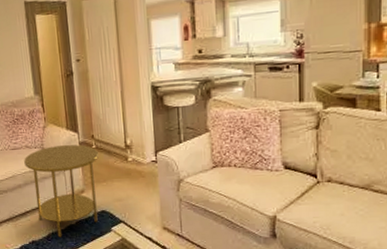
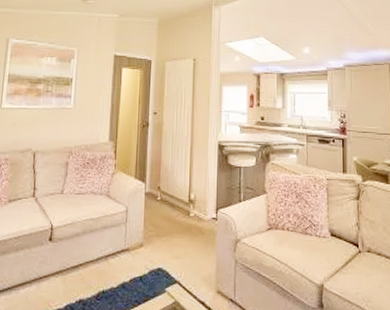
side table: present [24,144,99,237] -> none [87,194,163,297]

